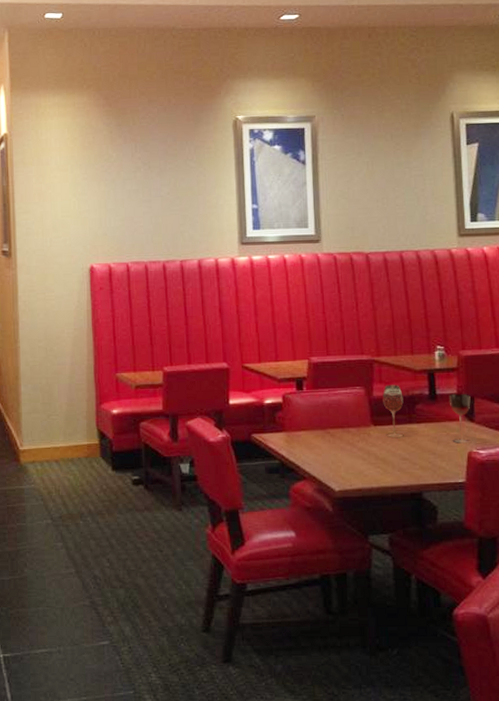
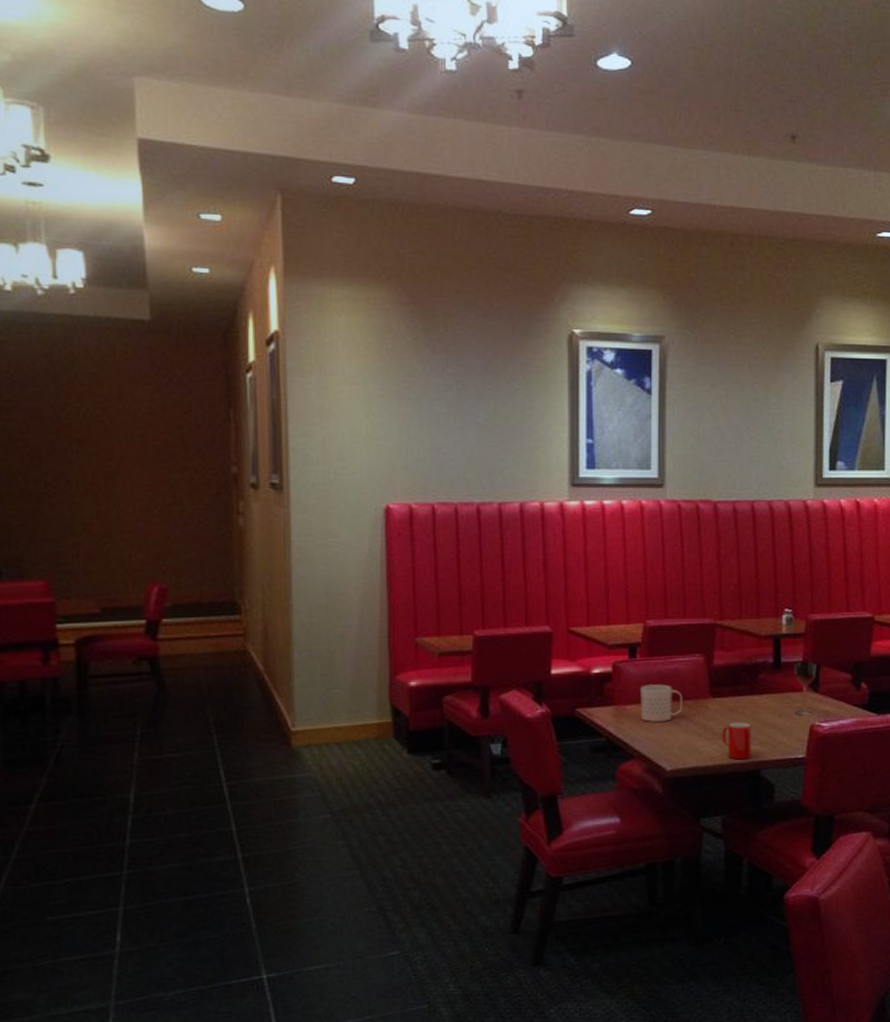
mug: none [308,413,347,447] -> present [640,684,683,722]
wineglass: present [382,385,404,439] -> none [724,652,746,712]
cup: none [384,448,414,483] -> present [722,722,752,760]

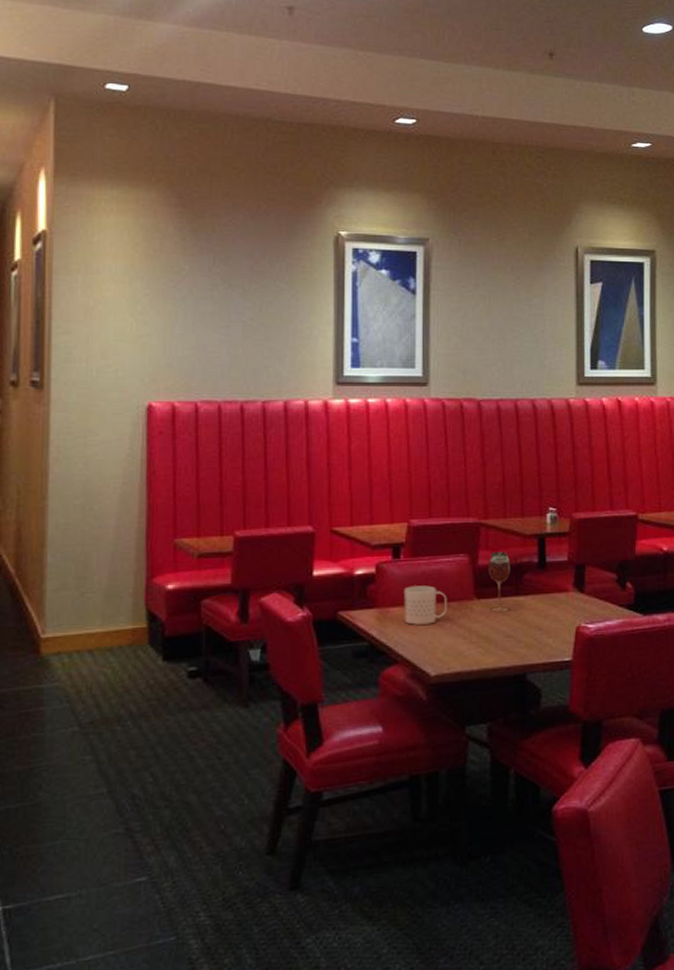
cup: present [722,722,752,760] -> none [487,624,517,664]
wineglass: none [724,652,746,712] -> present [488,551,511,613]
wineglass: present [793,661,817,716] -> none [559,560,582,617]

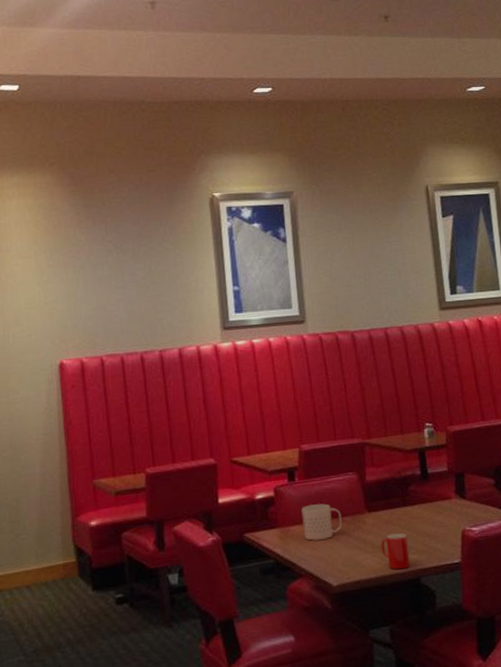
cup: none [487,624,517,664] -> present [380,533,411,570]
wineglass: present [488,551,511,613] -> none [375,467,399,524]

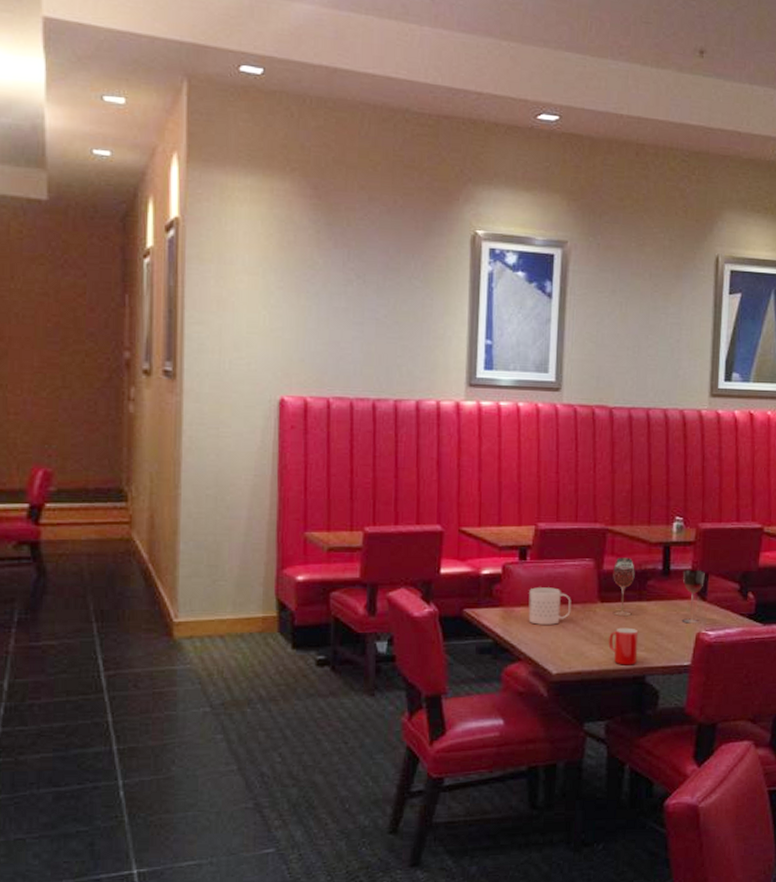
wineglass: none [375,467,399,524] -> present [612,558,635,617]
wineglass: none [440,470,465,523] -> present [682,569,705,624]

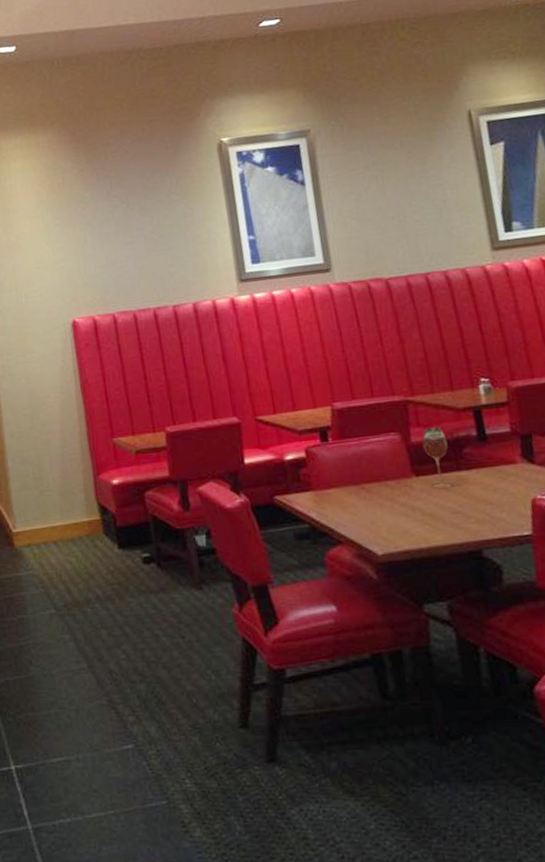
mug: present [528,587,571,625] -> none [337,466,386,506]
cup: present [608,627,639,665] -> none [432,500,470,541]
wineglass: present [682,569,705,624] -> none [501,430,535,490]

